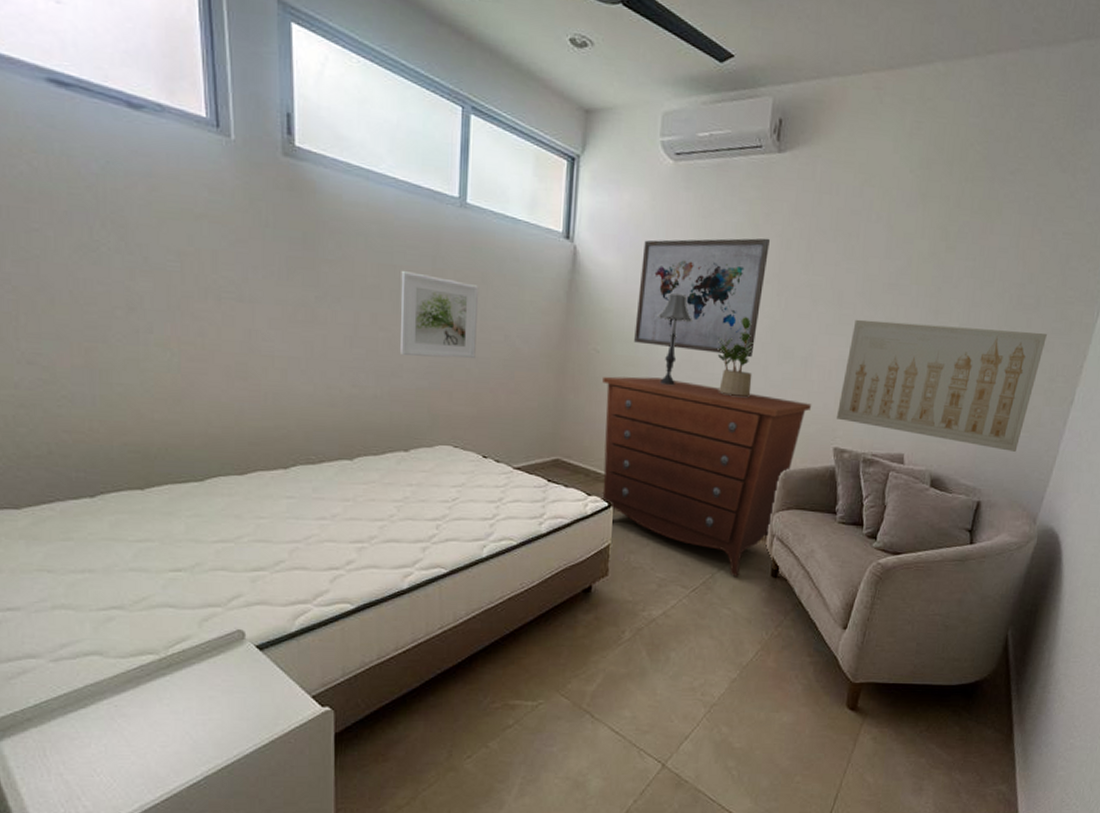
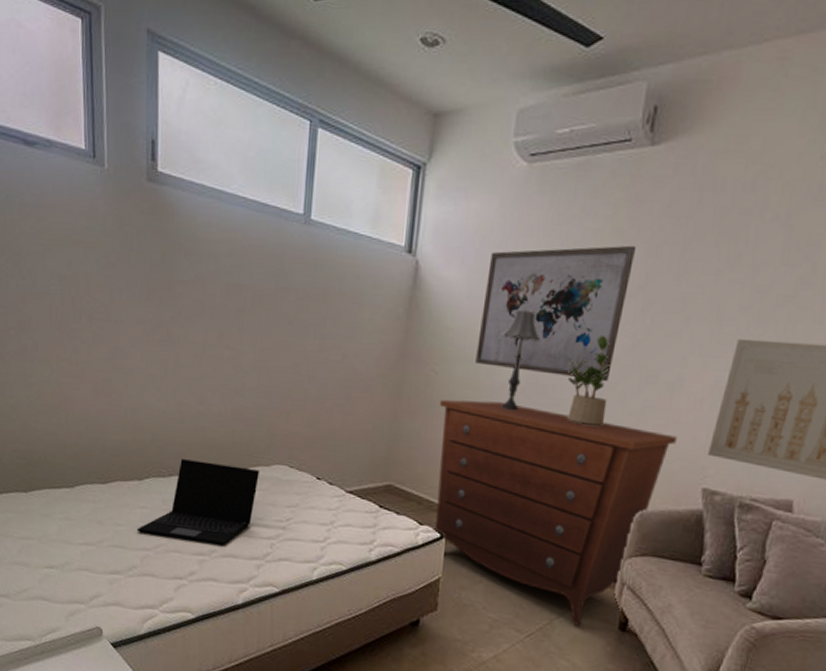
laptop: none [283,444,421,531] -> present [136,459,259,546]
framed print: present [399,271,479,359] -> none [243,290,320,379]

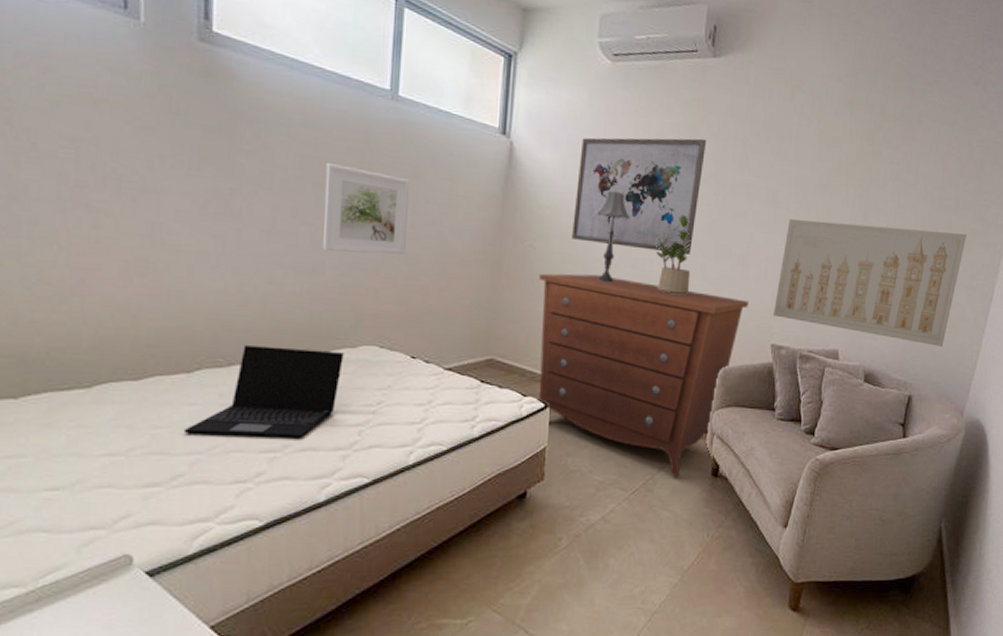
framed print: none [243,290,320,379] -> present [322,163,411,256]

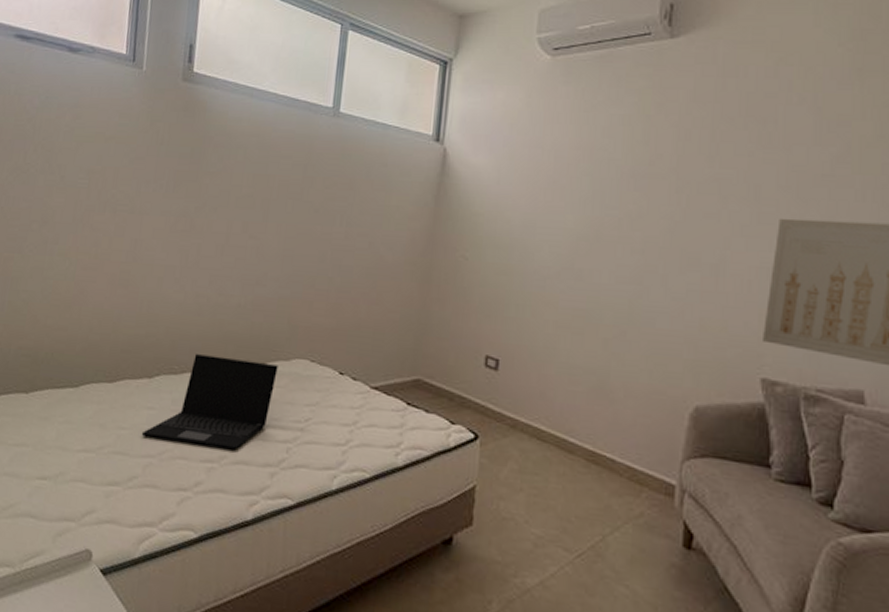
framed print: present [322,163,411,256] -> none [266,180,347,268]
dresser: present [538,273,750,477] -> none [468,286,728,543]
wall art: present [572,137,706,254] -> none [507,129,664,264]
table lamp: present [596,191,631,283] -> none [534,194,574,298]
potted plant: present [656,214,693,294] -> none [604,217,650,312]

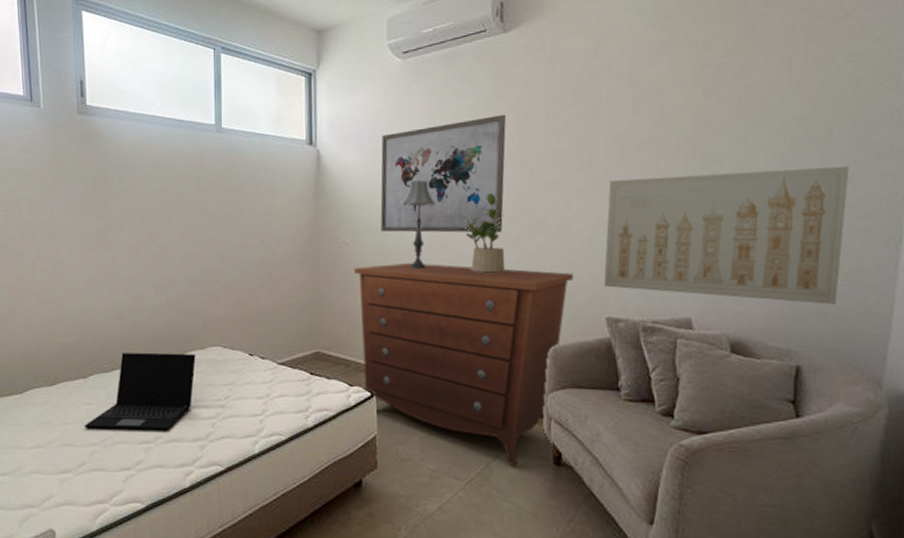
dresser: none [468,286,728,543] -> present [354,263,575,465]
wall art: none [507,129,664,264] -> present [380,114,506,233]
table lamp: none [534,194,574,298] -> present [401,180,436,270]
potted plant: none [604,217,650,312] -> present [464,192,506,273]

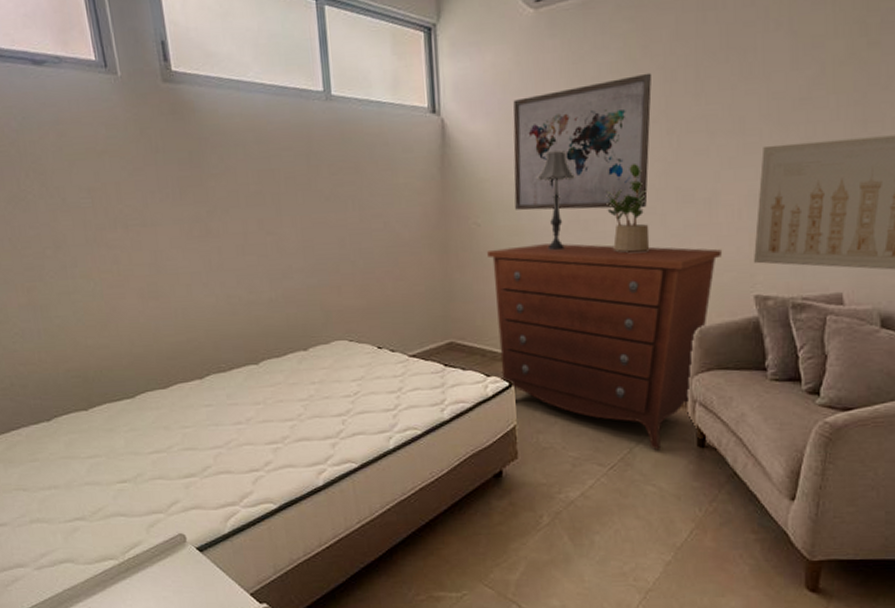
laptop: present [84,352,196,431] -> none [205,348,321,431]

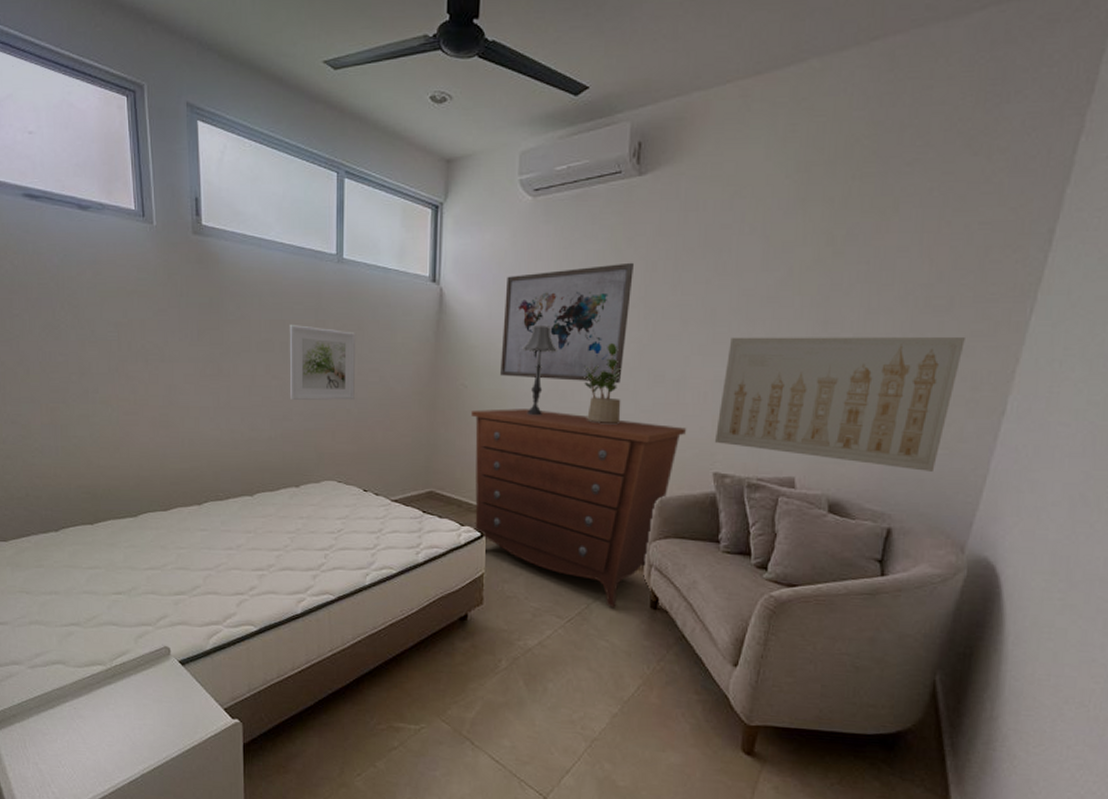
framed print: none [279,173,359,256] -> present [289,325,356,400]

